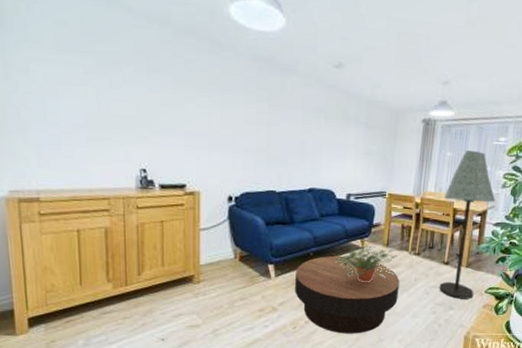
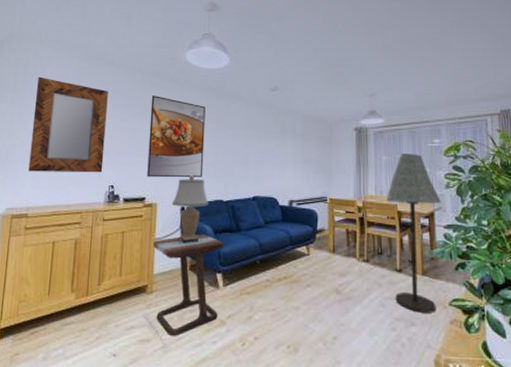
home mirror: none [23,18,130,154] -> present [28,77,108,173]
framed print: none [186,60,255,165] -> present [147,96,206,178]
side table: none [191,224,276,333] -> present [143,233,224,349]
table lamp: none [217,162,259,234] -> present [171,176,209,243]
coffee table: present [295,255,400,334] -> none [243,263,351,354]
potted plant: present [336,244,397,283] -> none [282,250,345,294]

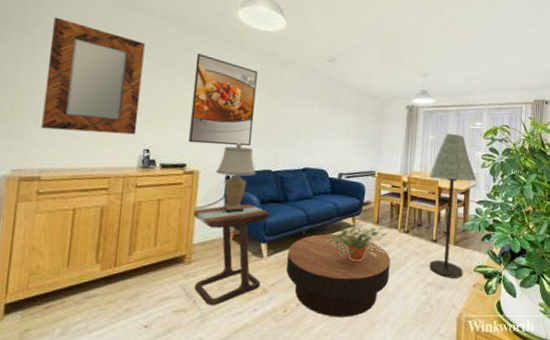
coffee table: none [243,263,351,354] -> present [286,233,391,317]
potted plant: none [282,250,345,294] -> present [328,222,387,262]

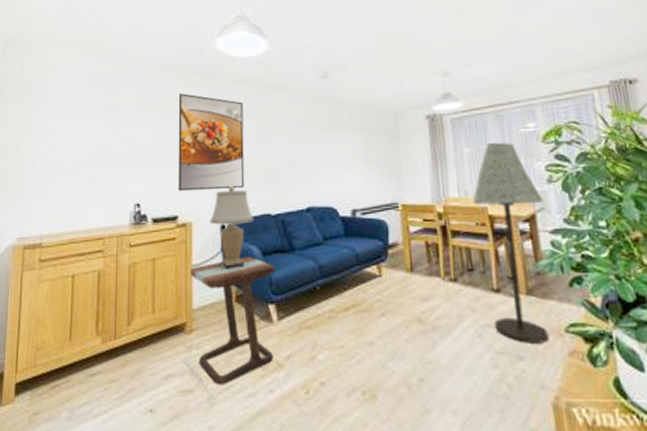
home mirror: present [41,17,145,135] -> none [40,81,128,193]
coffee table: present [286,233,391,317] -> none [302,288,440,401]
potted plant: present [328,222,387,262] -> none [349,270,428,325]

